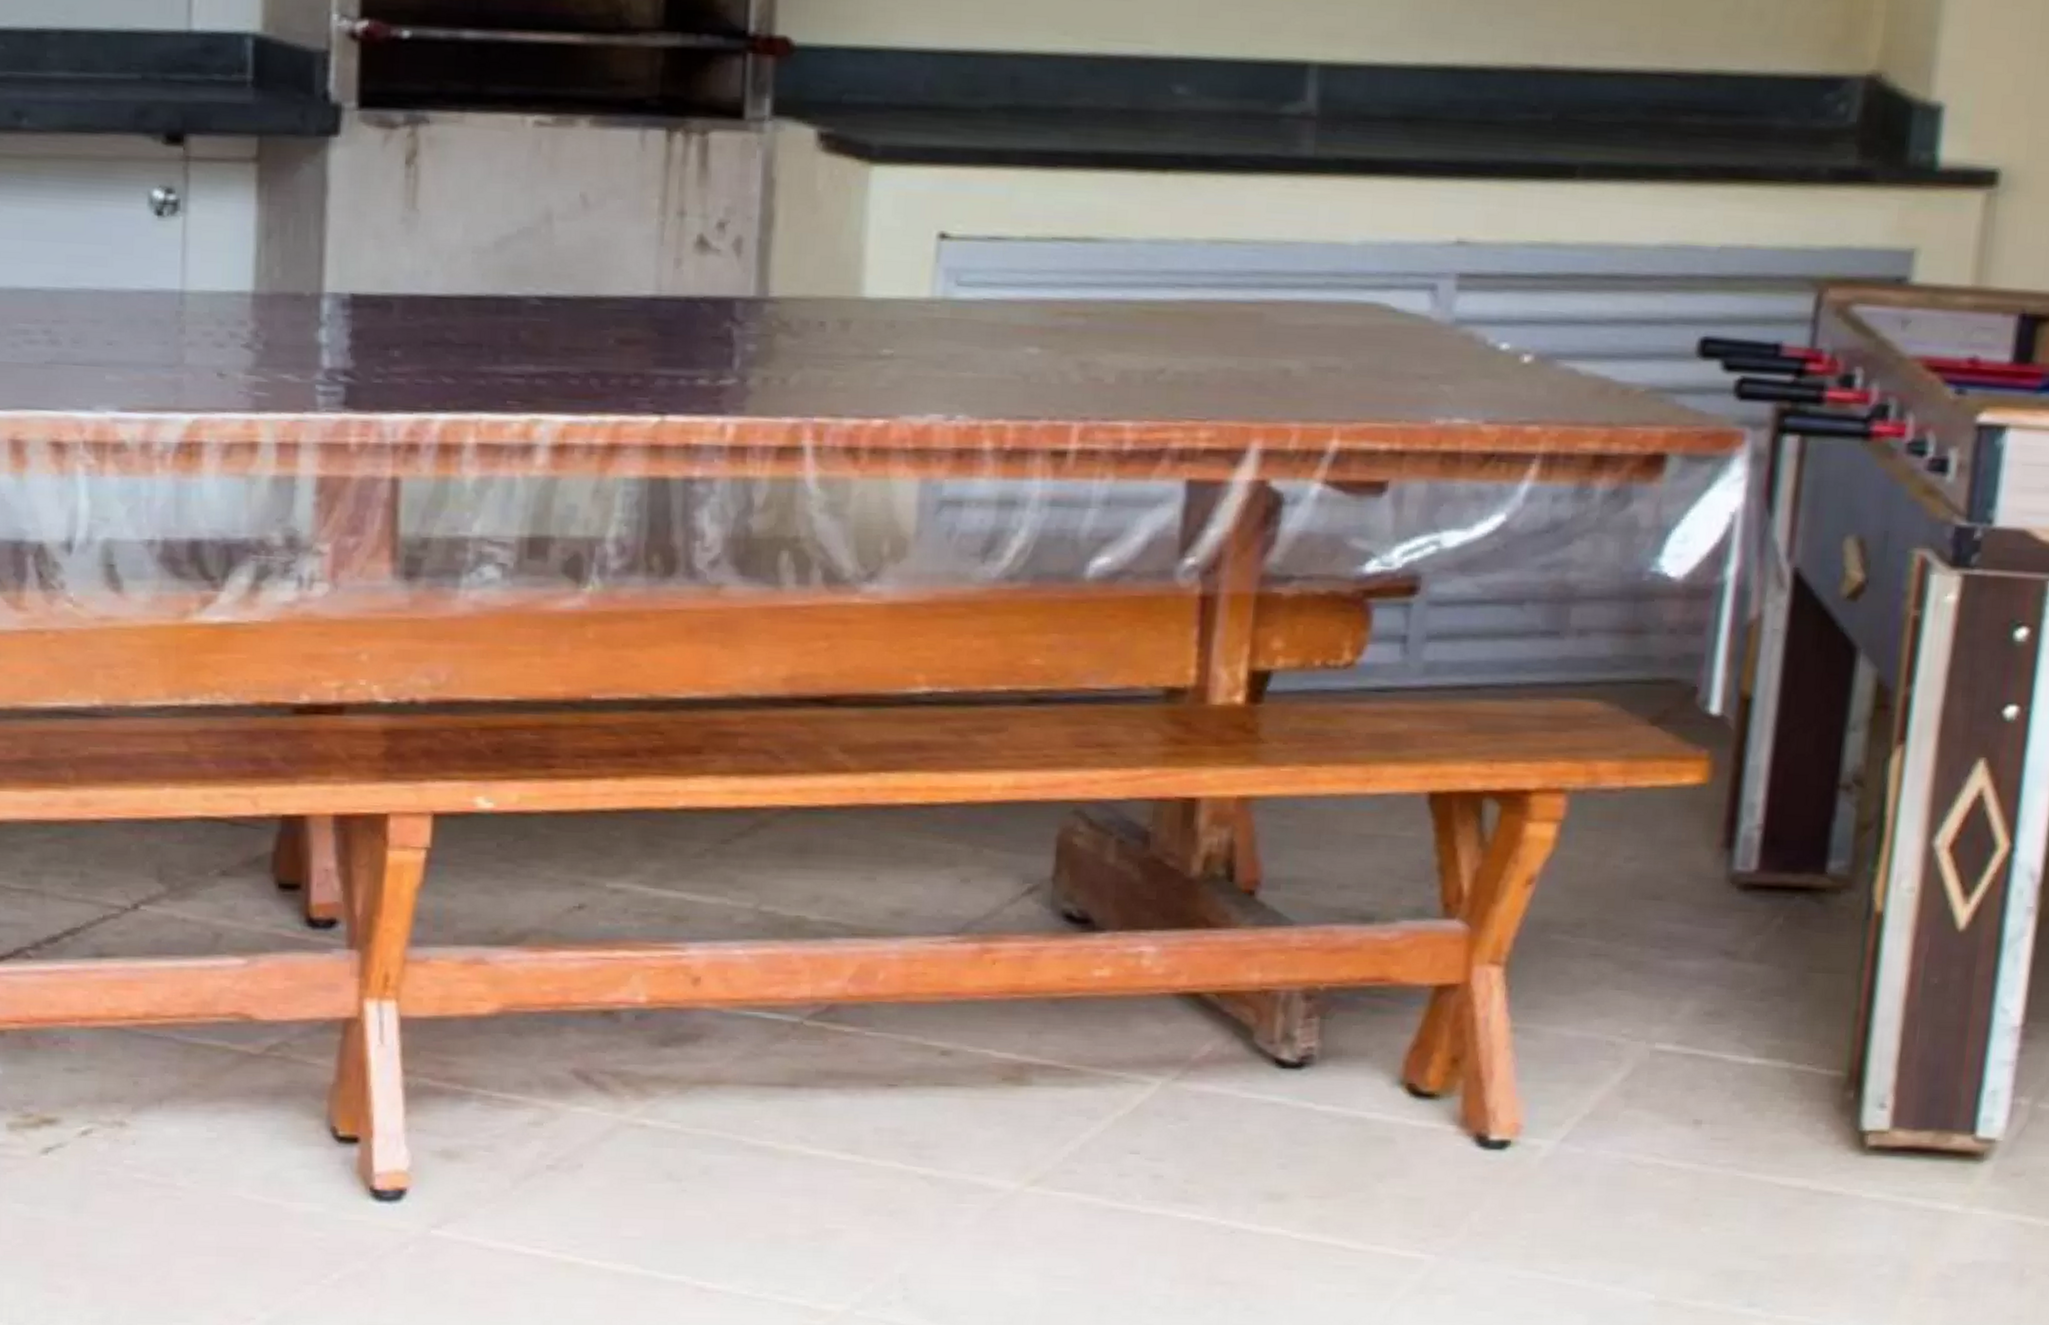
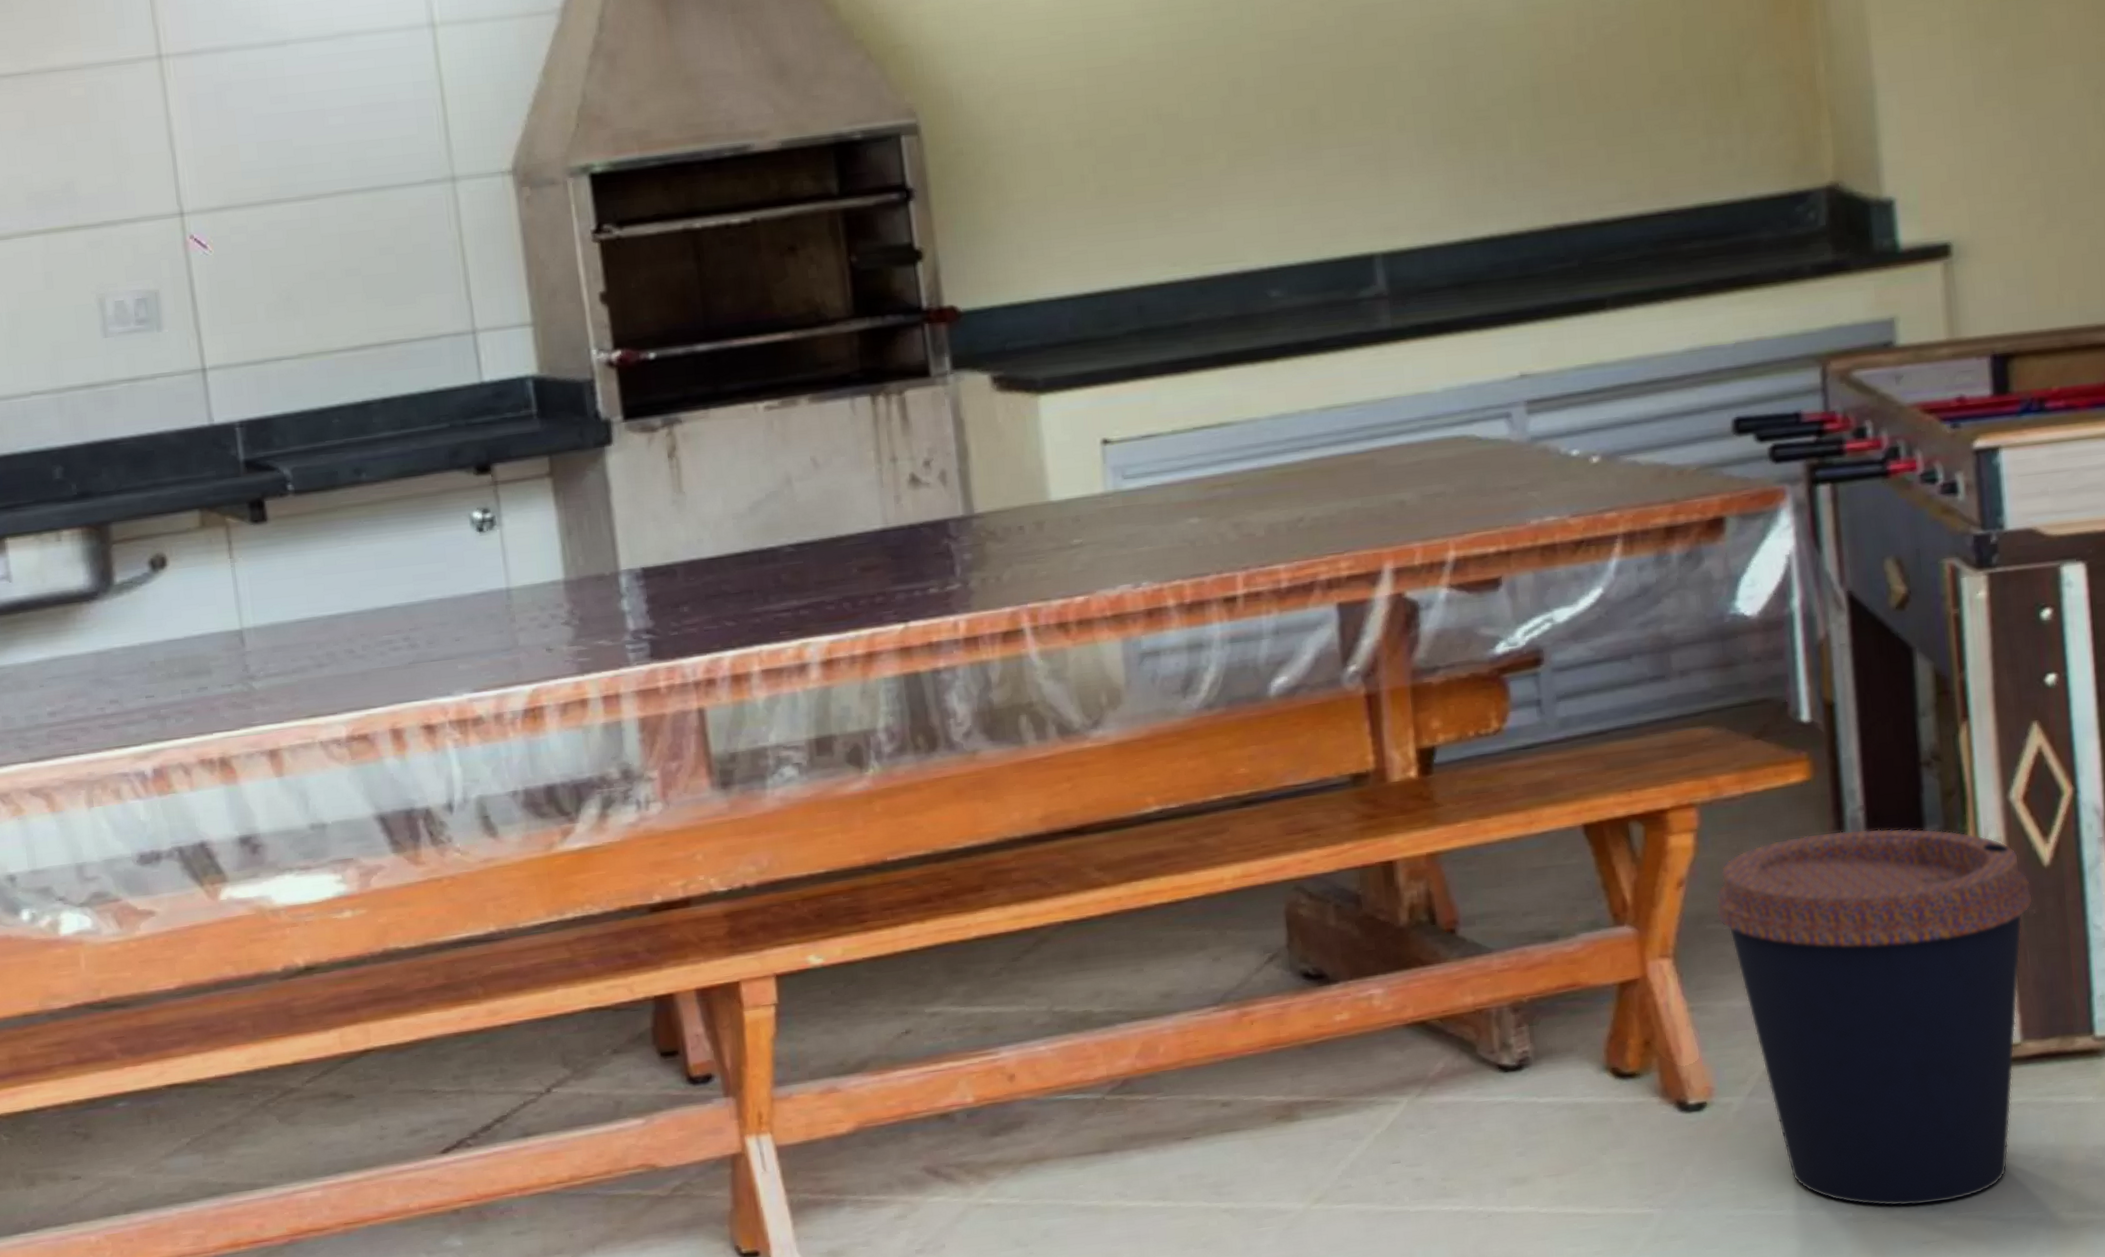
coffee cup: none [1564,848,1938,1300] -> present [1715,828,2033,1207]

